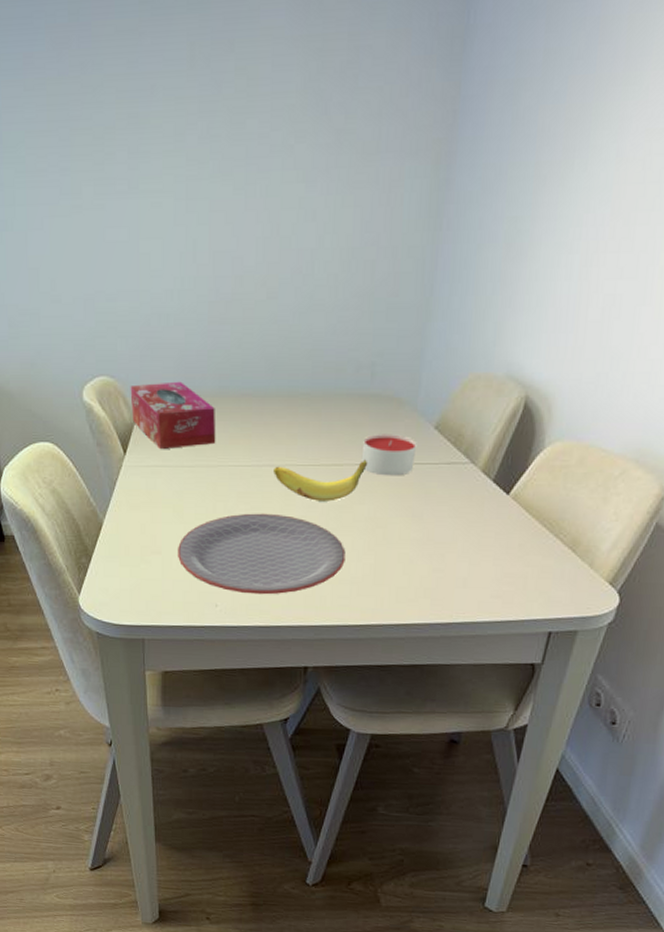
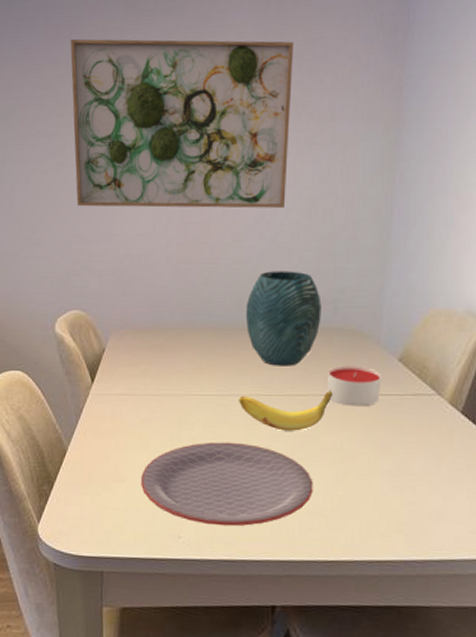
wall art: none [78,44,337,260] -> present [70,39,294,209]
tissue box: present [130,381,216,450] -> none [100,315,182,379]
vase: none [280,331,359,435] -> present [245,271,322,366]

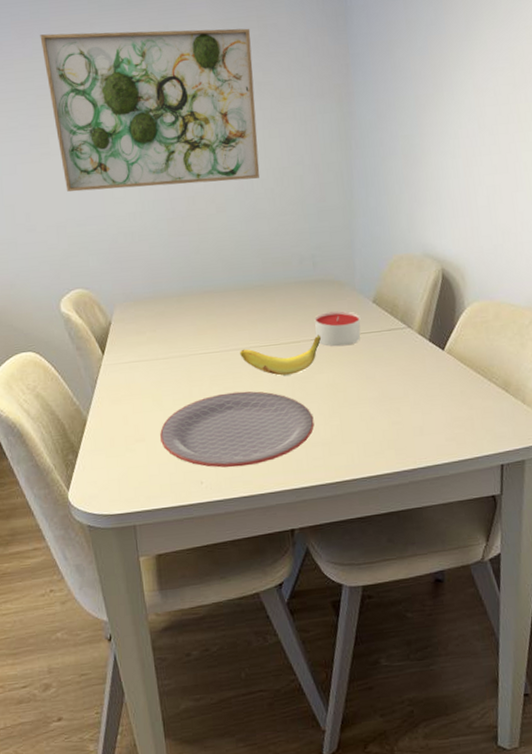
vase: present [245,271,322,366] -> none [236,233,304,320]

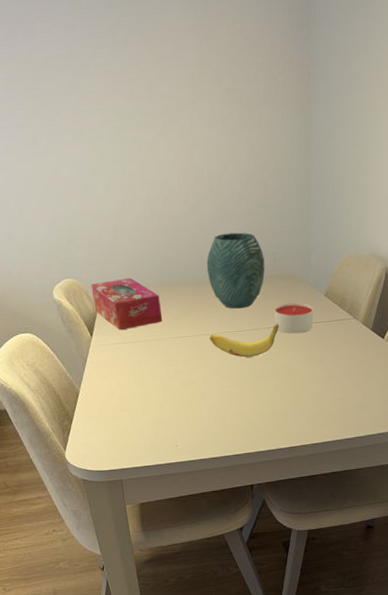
wall art: present [40,28,260,192] -> none [25,35,228,190]
tissue box: none [103,286,186,347] -> present [91,277,163,331]
plate: present [160,391,314,468] -> none [141,370,272,434]
vase: none [236,233,304,320] -> present [206,232,265,309]

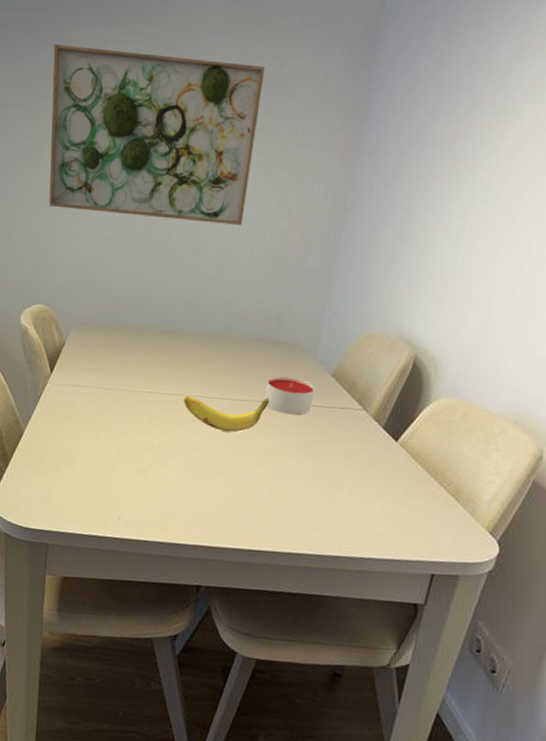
wall art: none [25,35,228,190] -> present [48,44,266,225]
tissue box: present [91,277,163,331] -> none [62,314,137,372]
vase: present [206,232,265,309] -> none [196,283,267,373]

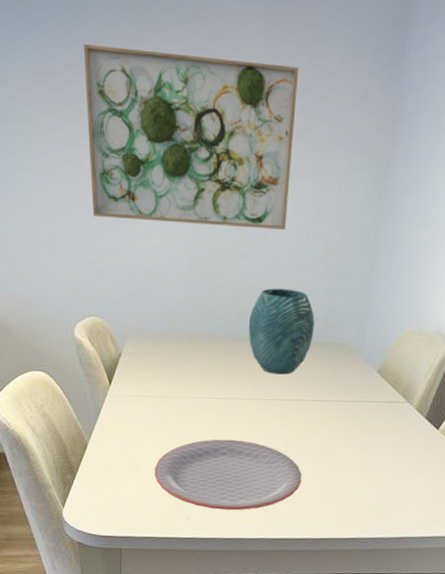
plate: none [88,435,244,514] -> present [155,439,302,511]
banana: present [184,396,270,433] -> none [241,396,322,431]
vase: none [196,283,267,373] -> present [248,288,315,375]
candle: present [264,376,315,415] -> none [316,375,363,411]

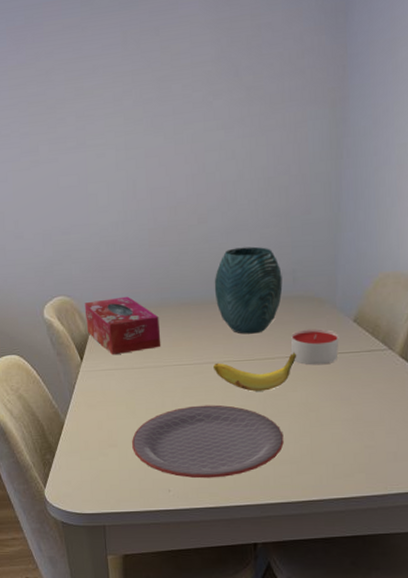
wall art: present [83,44,299,230] -> none [33,28,244,200]
tissue box: none [117,324,192,382] -> present [84,296,161,355]
banana: none [241,396,322,431] -> present [213,352,297,392]
candle: none [316,375,363,411] -> present [290,329,339,366]

